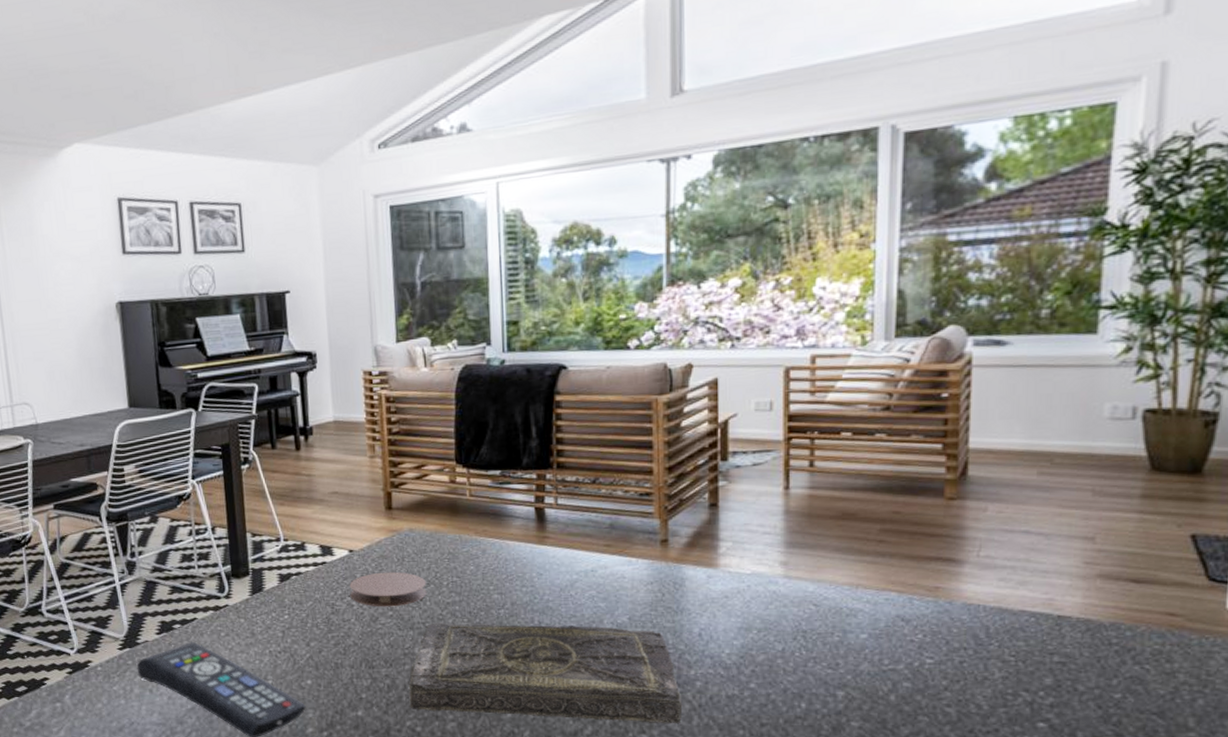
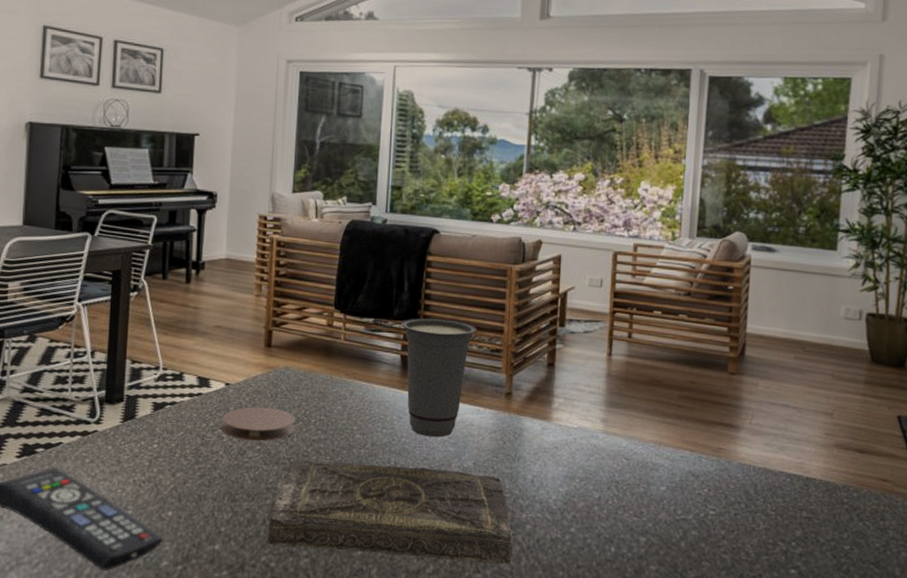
cup: none [531,463,621,593] -> present [400,318,477,438]

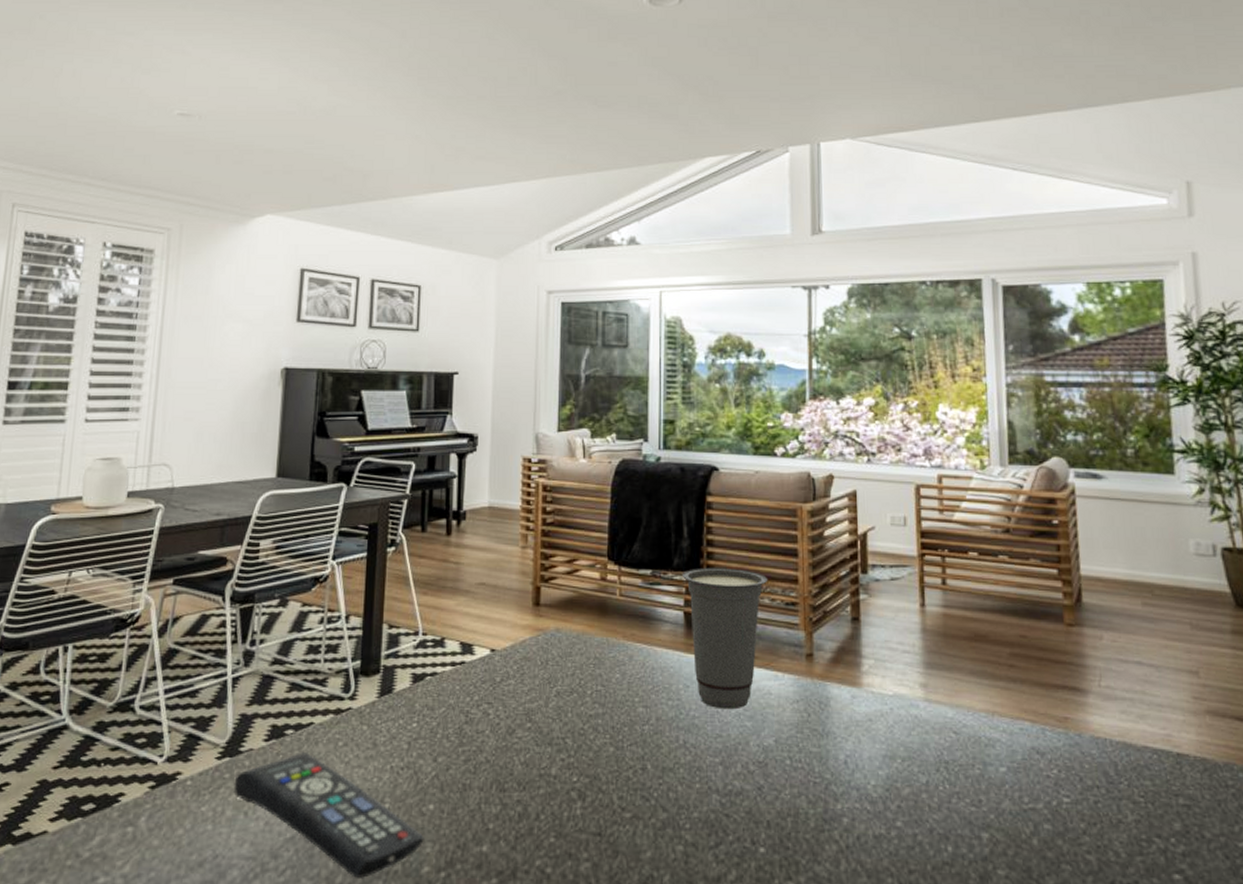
coaster: present [221,406,296,442] -> none [487,676,569,718]
book: present [266,458,514,565] -> none [541,738,830,869]

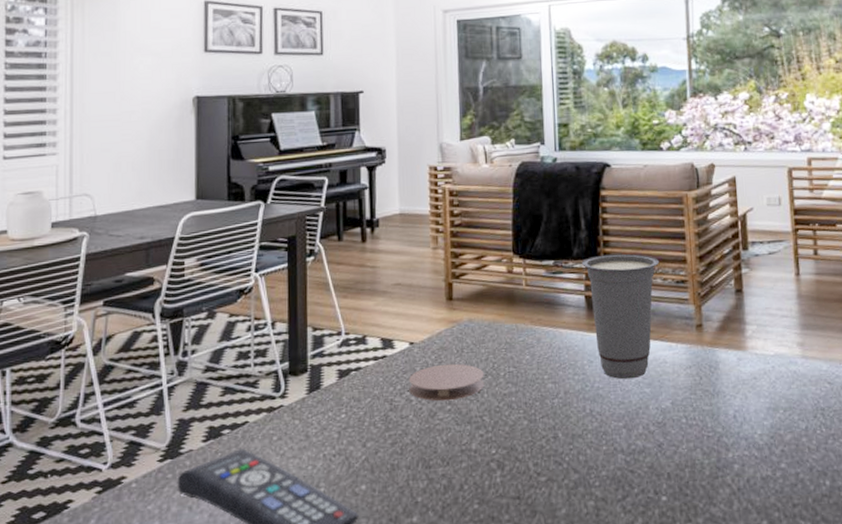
coaster: none [487,676,569,718] -> present [409,363,485,402]

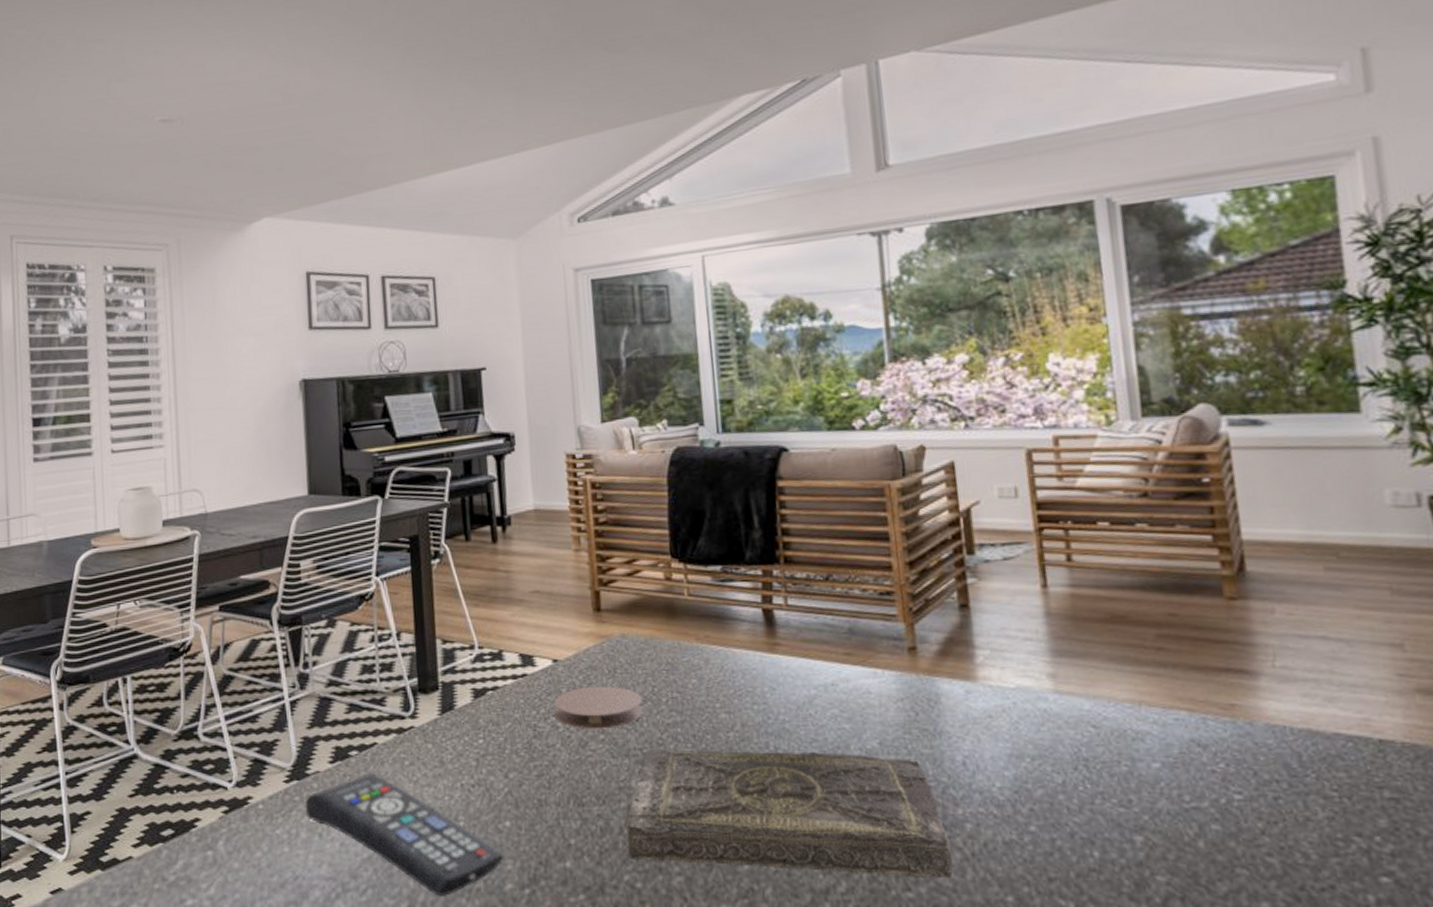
book: none [465,412,724,513] -> present [625,748,953,879]
cup: present [581,253,660,380] -> none [756,558,857,712]

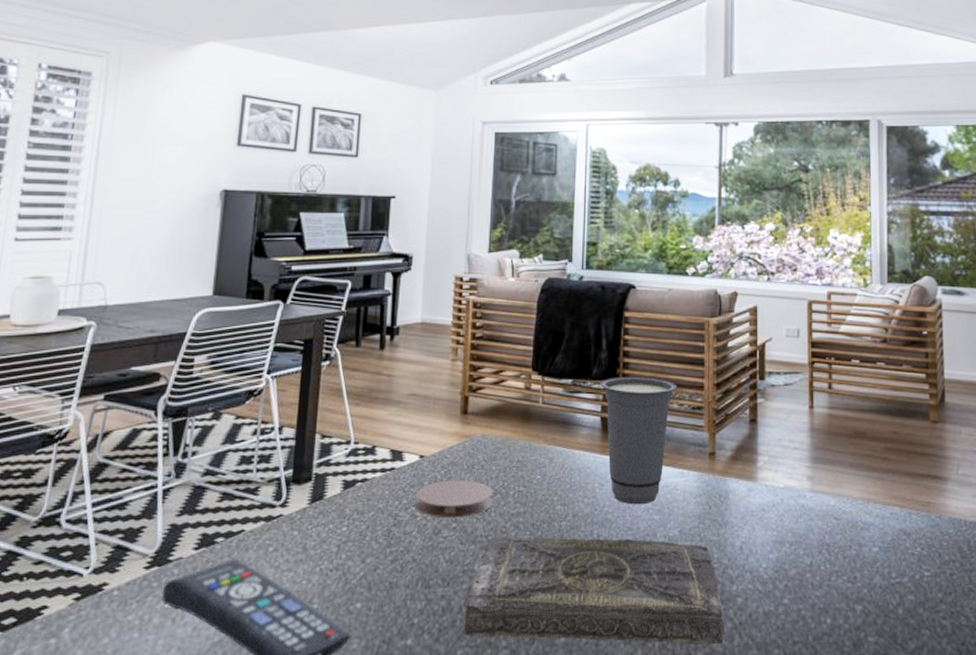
cup: none [756,558,857,712] -> present [599,376,678,505]

